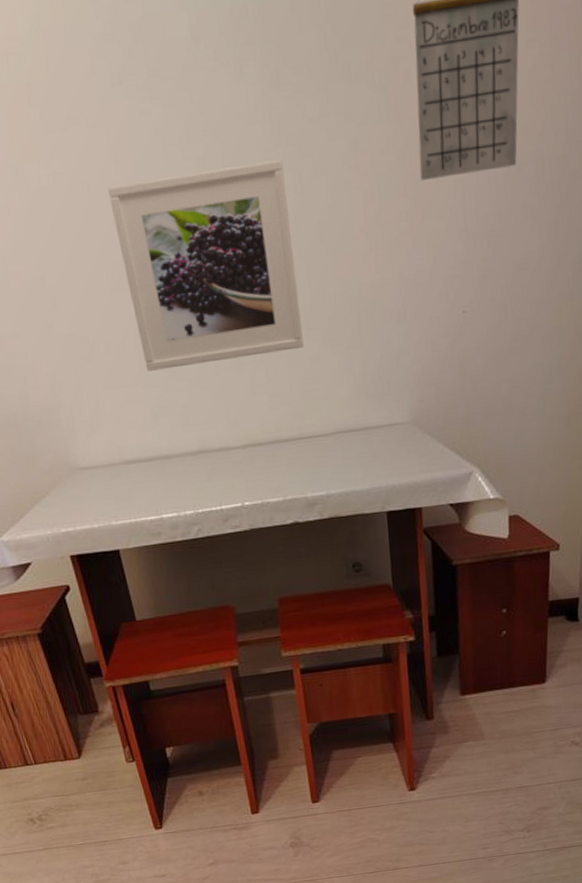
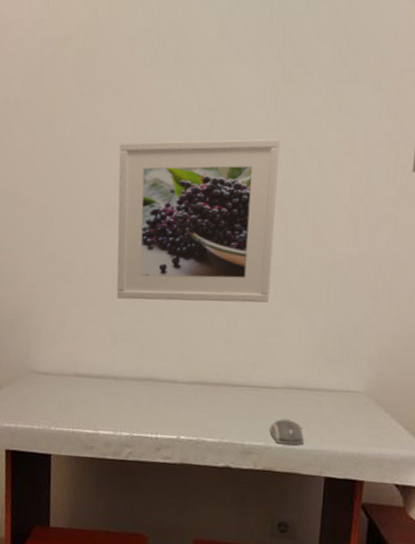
computer mouse: none [328,463,363,490] -> present [269,419,305,446]

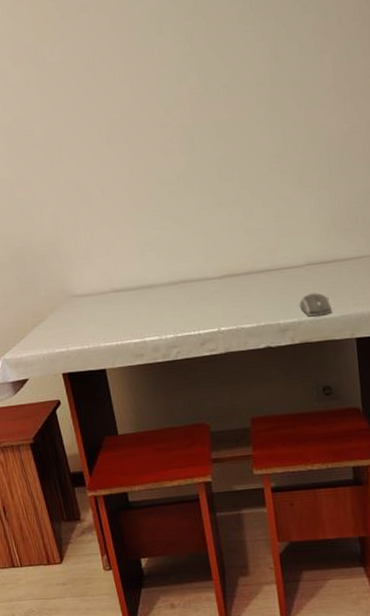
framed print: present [116,138,280,303] -> none [110,30,277,211]

